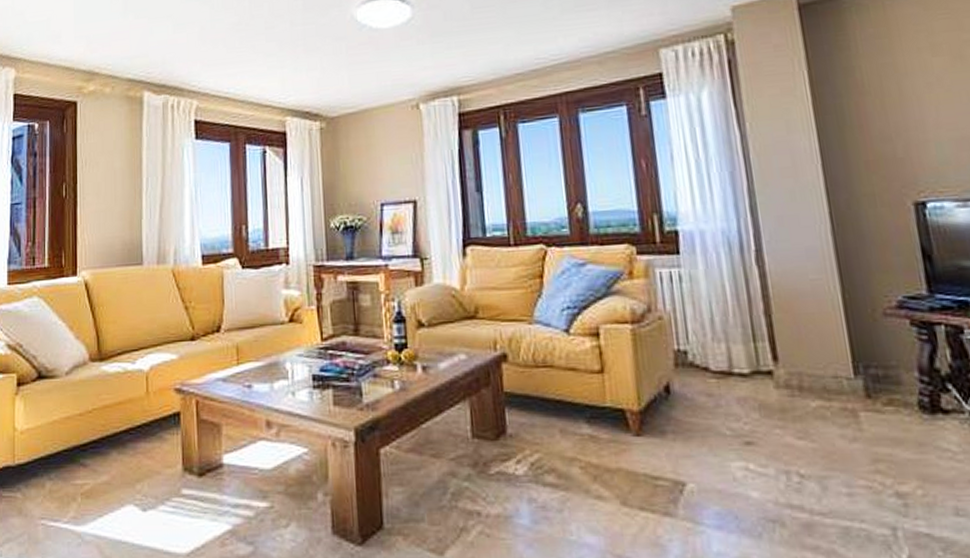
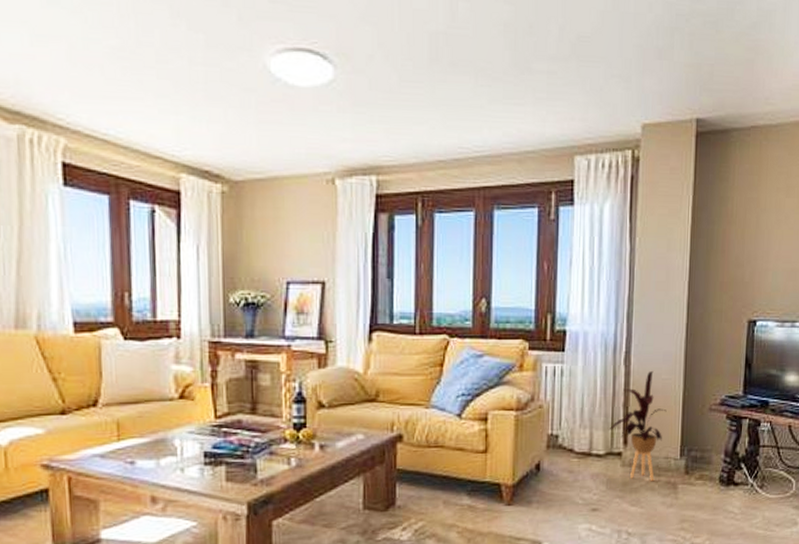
house plant: none [750,271,825,408] -> present [608,371,667,482]

